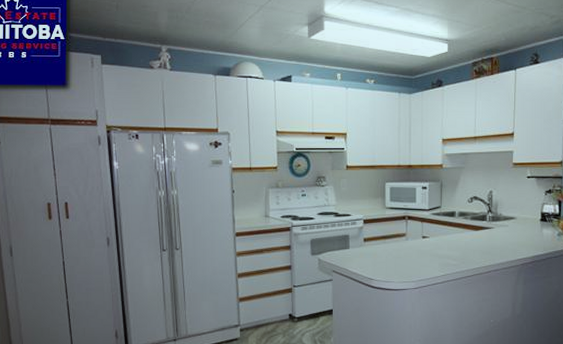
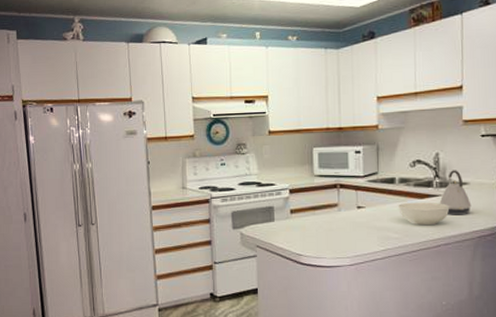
bowl: none [457,233,500,254] -> present [398,202,450,226]
kettle: none [491,206,517,246] -> present [439,170,472,215]

